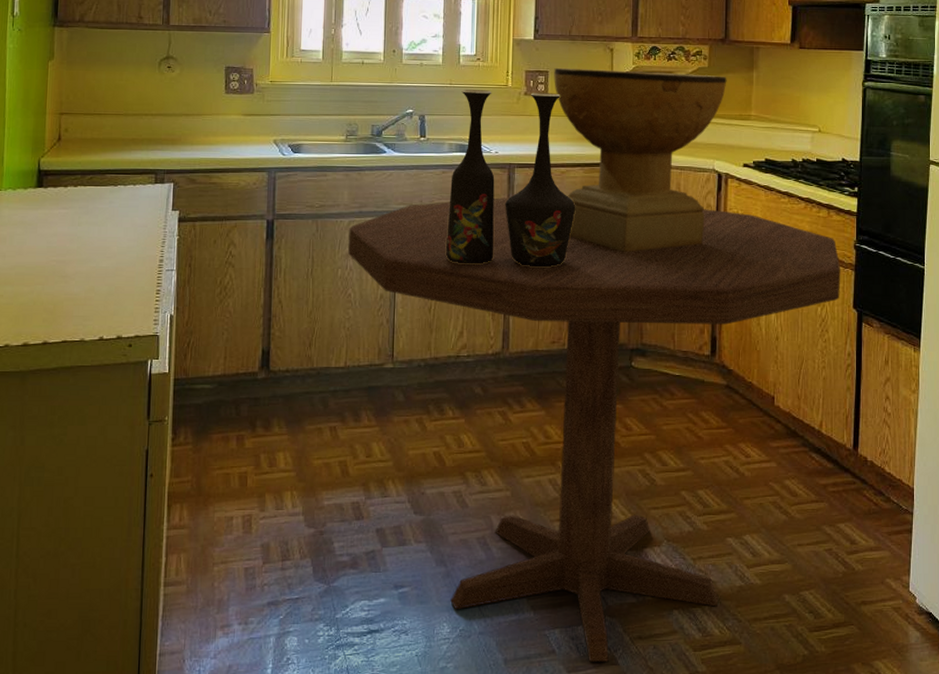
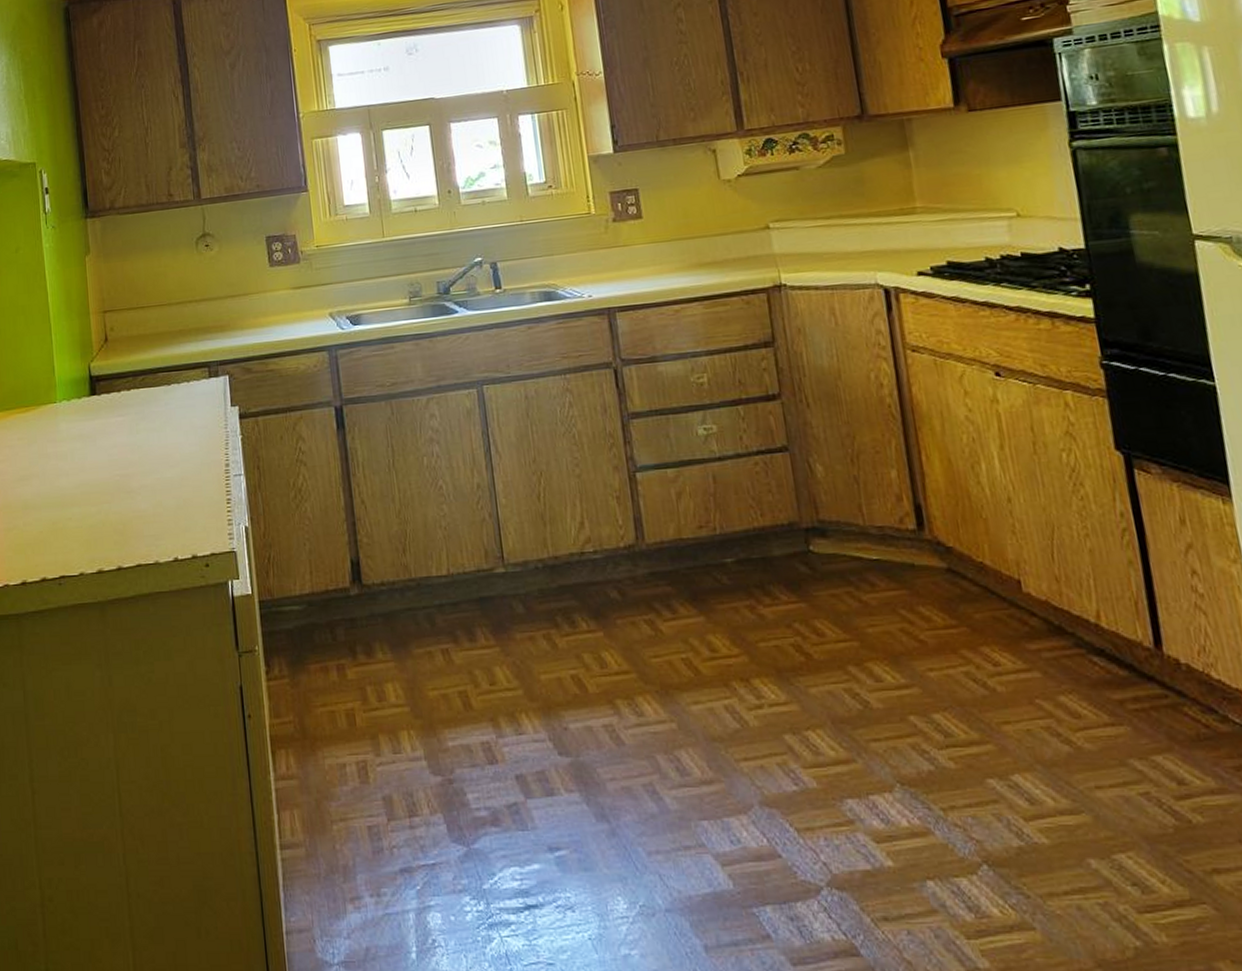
dining table: present [348,197,841,662] -> none [428,336,1093,952]
vase: present [446,89,576,267] -> none [536,214,702,438]
decorative bowl: present [554,67,727,252] -> none [645,162,879,404]

